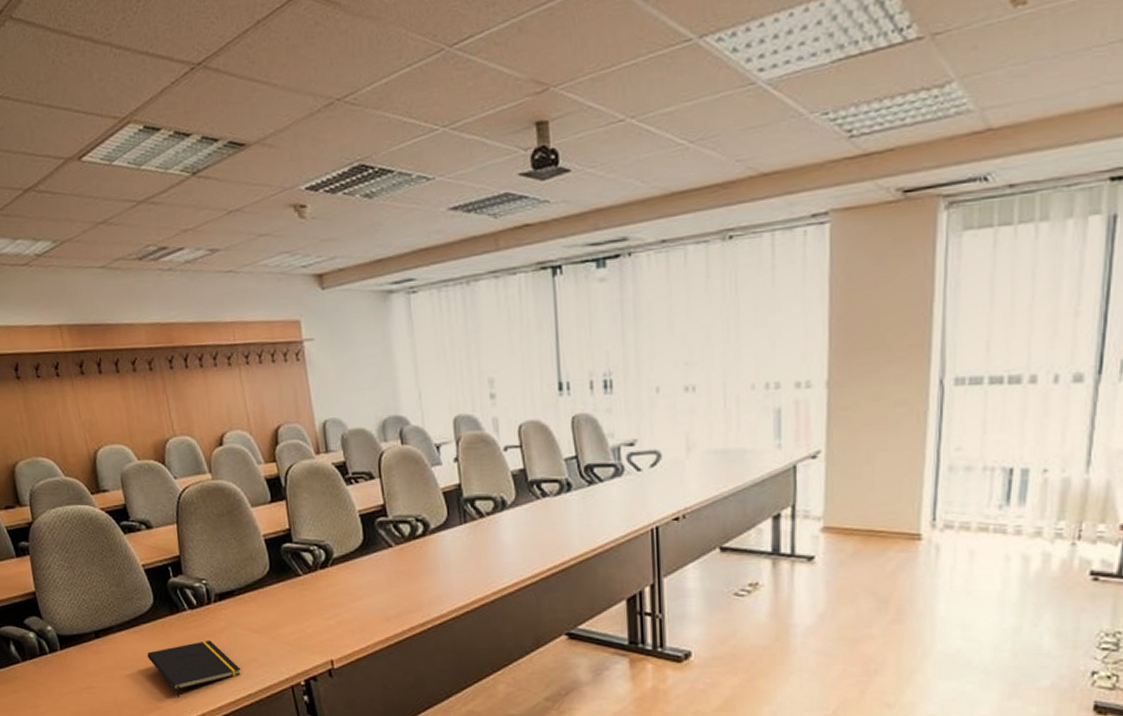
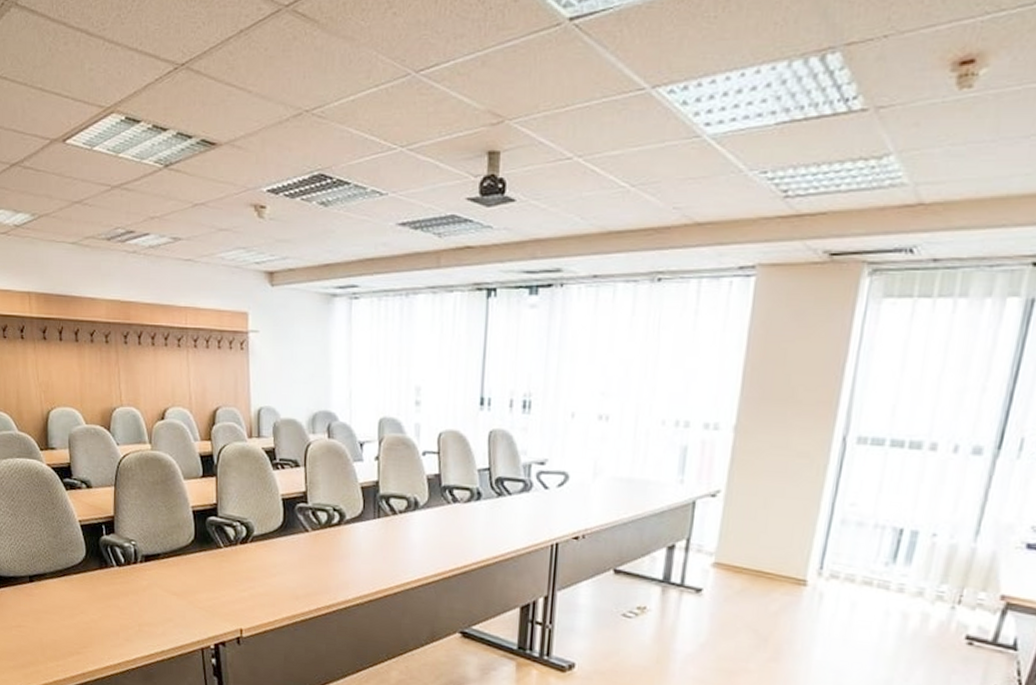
notepad: present [147,640,241,698] -> none [74,596,157,646]

